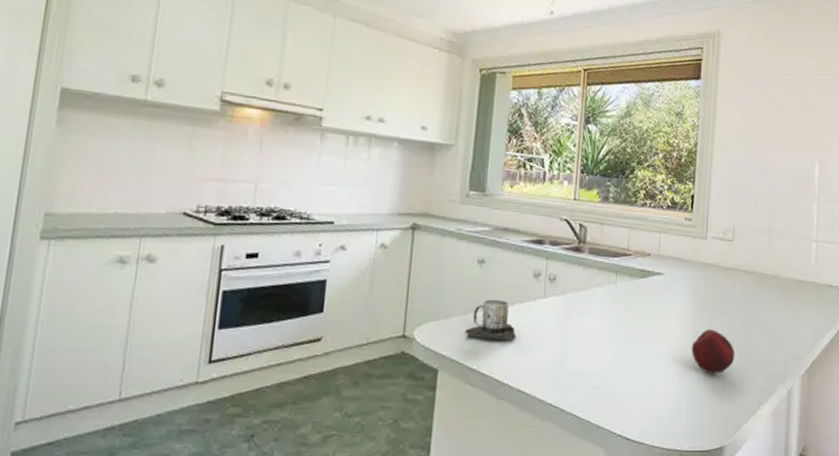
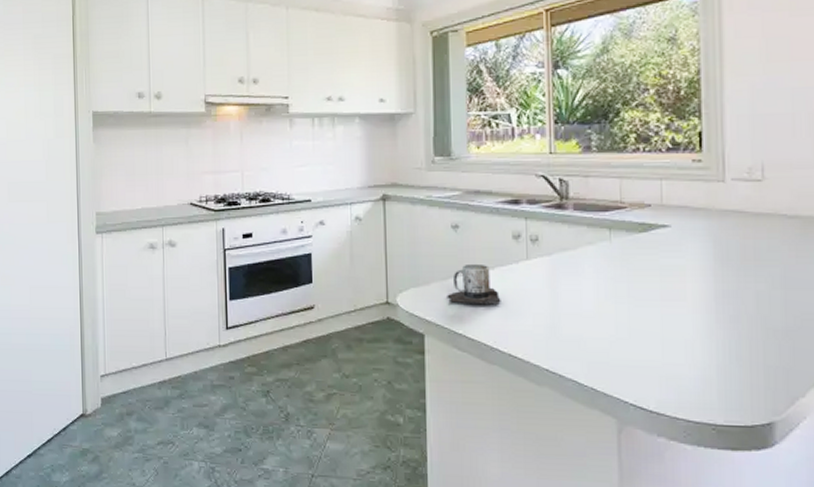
apple: present [691,329,735,374] -> none [716,287,779,338]

